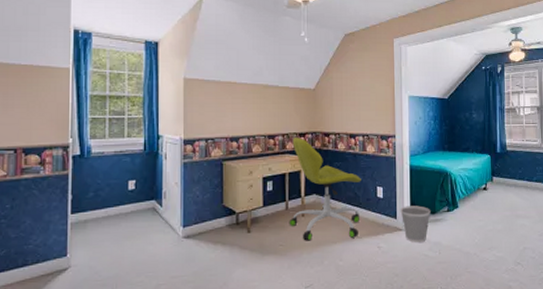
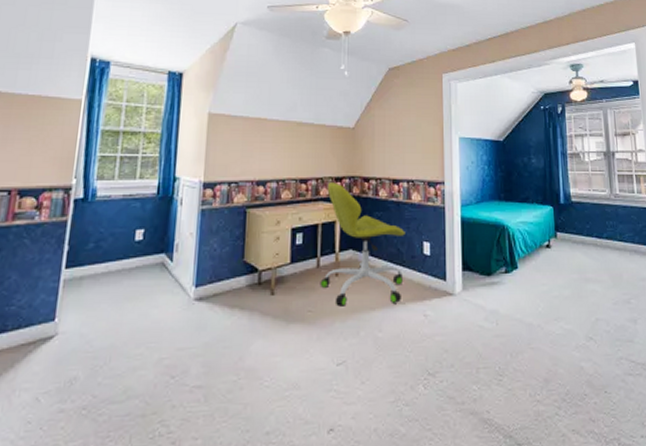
wastebasket: present [400,206,431,244] -> none [450,265,486,312]

